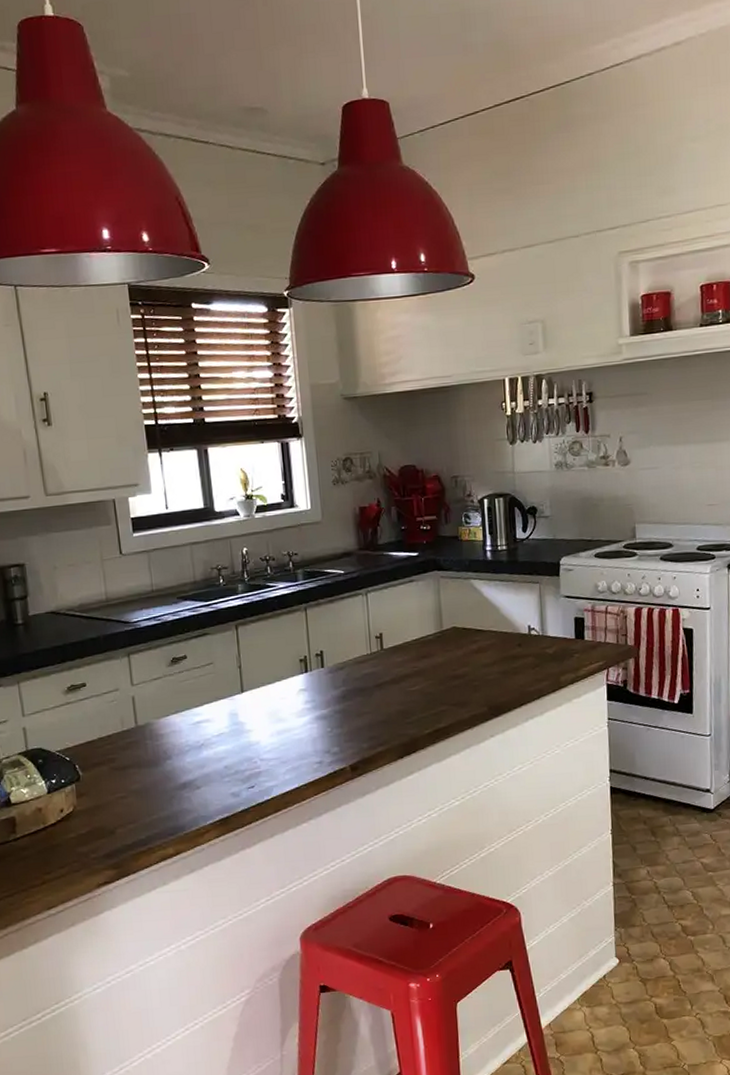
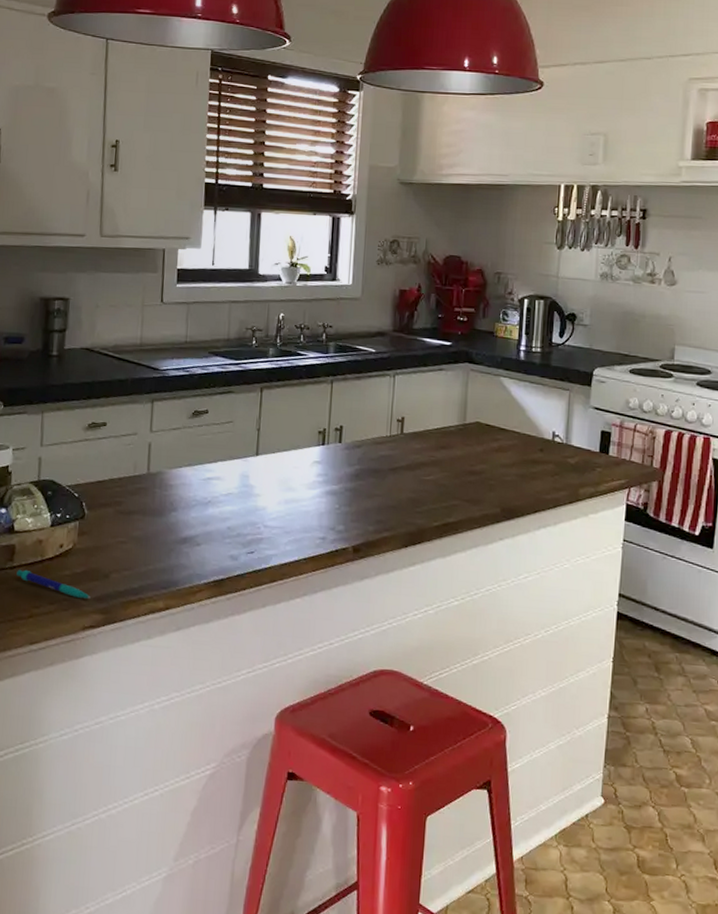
pen: none [21,839,100,858] -> present [16,569,91,599]

